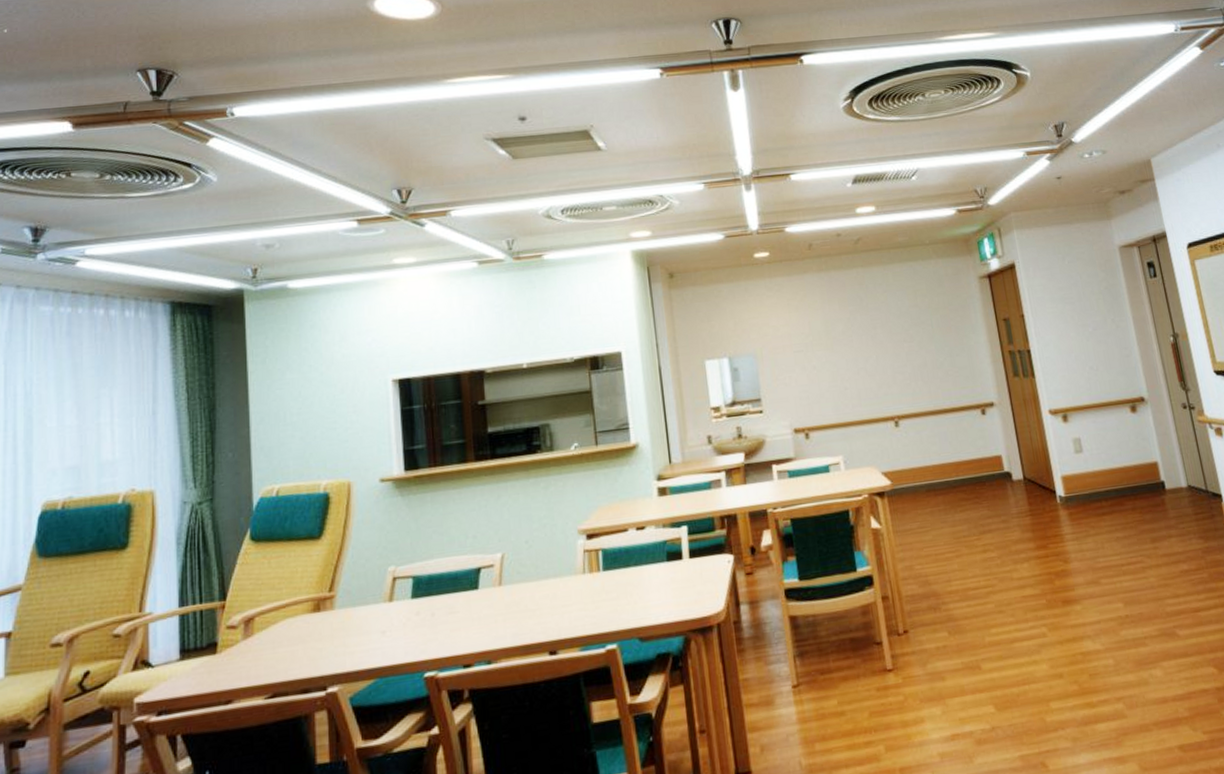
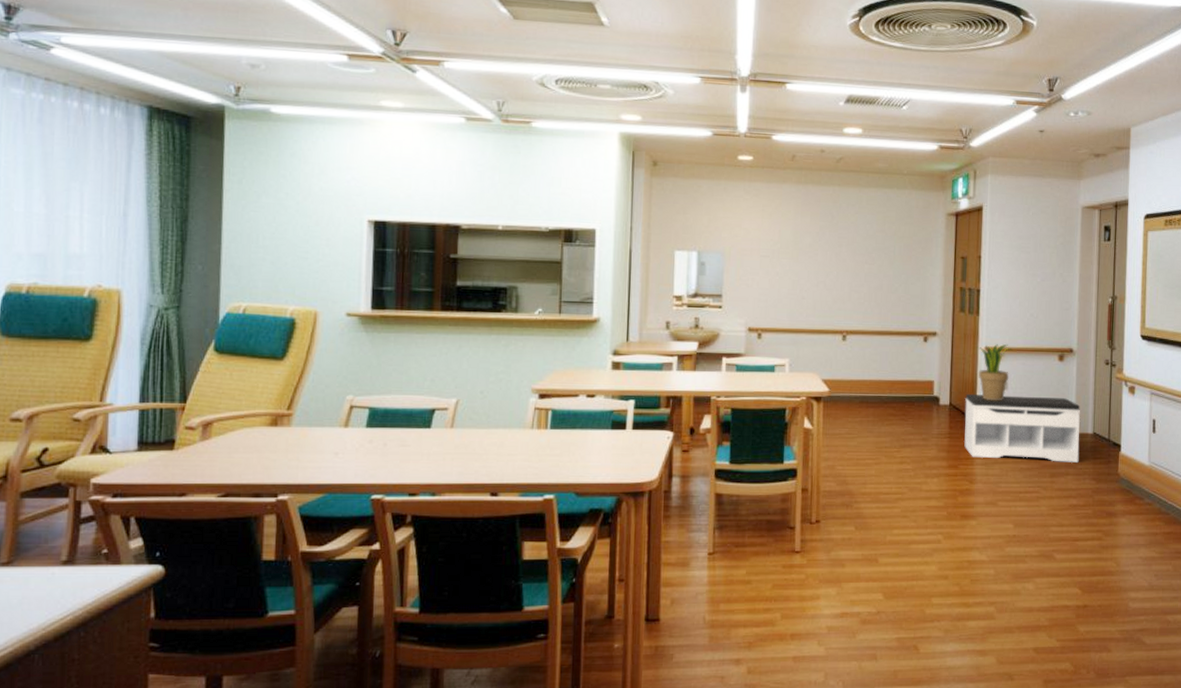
bench: none [1038,452,1180,534] -> present [964,393,1080,463]
potted plant: none [1040,403,1082,468] -> present [977,343,1012,401]

